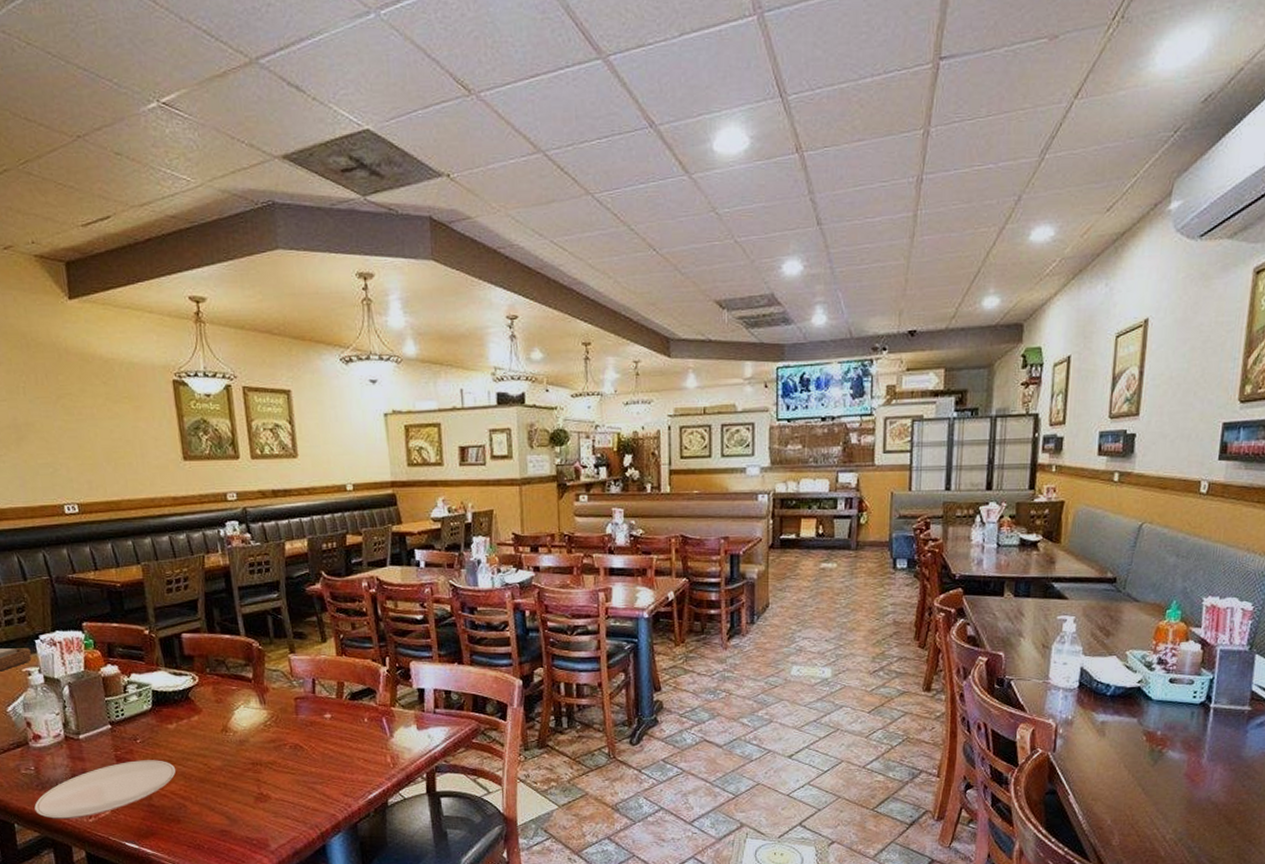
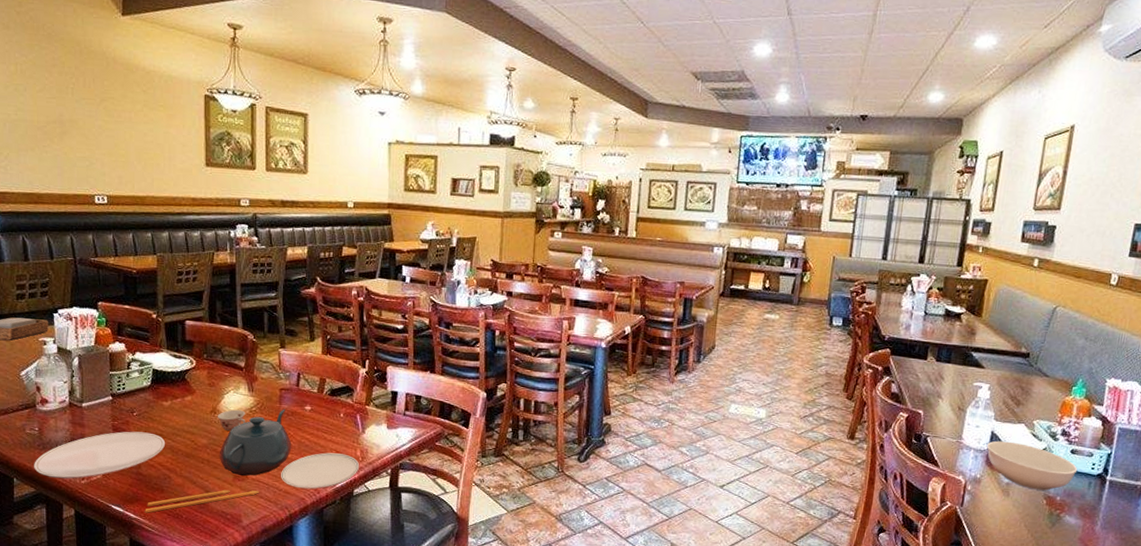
chopsticks: none [162,811,286,847] -> present [145,489,260,513]
teacup: none [229,725,261,749] -> present [217,409,246,431]
teapot: none [236,719,315,797] -> present [219,409,292,476]
plate: none [306,762,392,804] -> present [281,452,360,490]
bowl: none [1077,676,1178,726] -> present [987,440,1078,491]

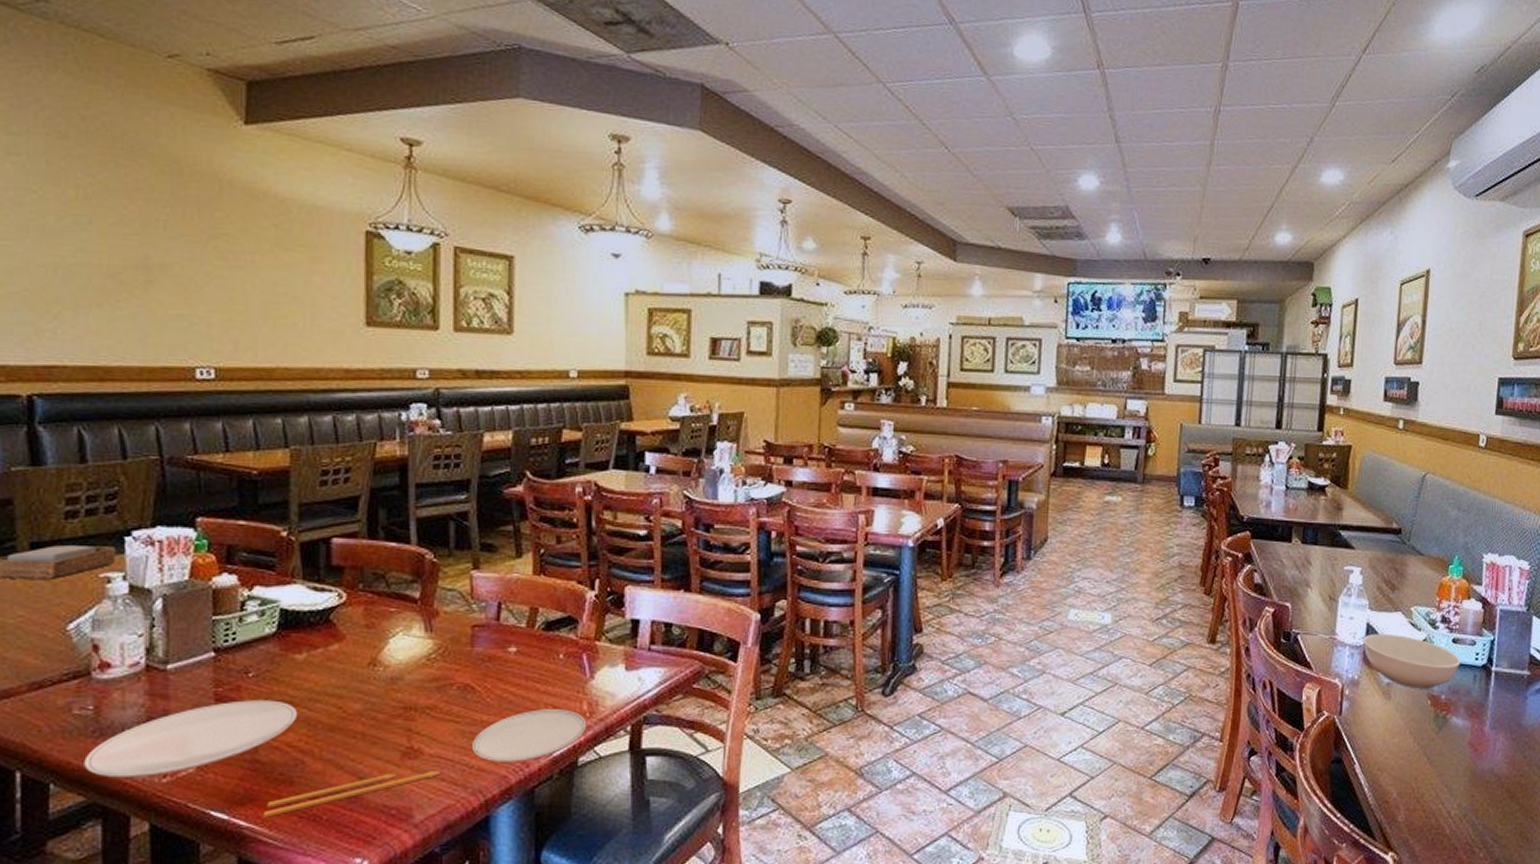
teacup: present [217,409,246,431] -> none [377,659,421,689]
teapot: present [219,409,292,476] -> none [380,653,489,752]

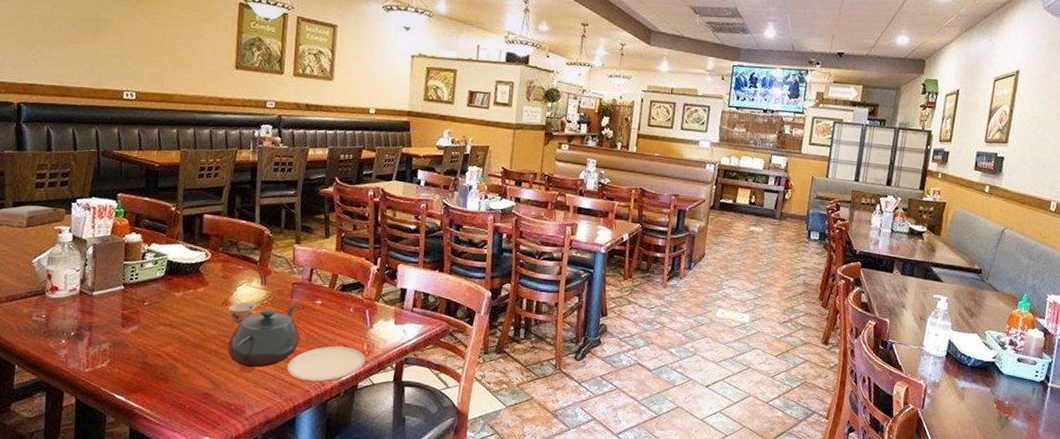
plate: present [84,700,297,778] -> none [37,321,174,367]
chopsticks: present [263,771,441,818] -> none [147,380,266,403]
teacup: none [377,659,421,689] -> present [228,302,257,323]
teapot: none [380,653,489,752] -> present [227,302,301,368]
bowl: present [1363,633,1461,689] -> none [945,348,1024,395]

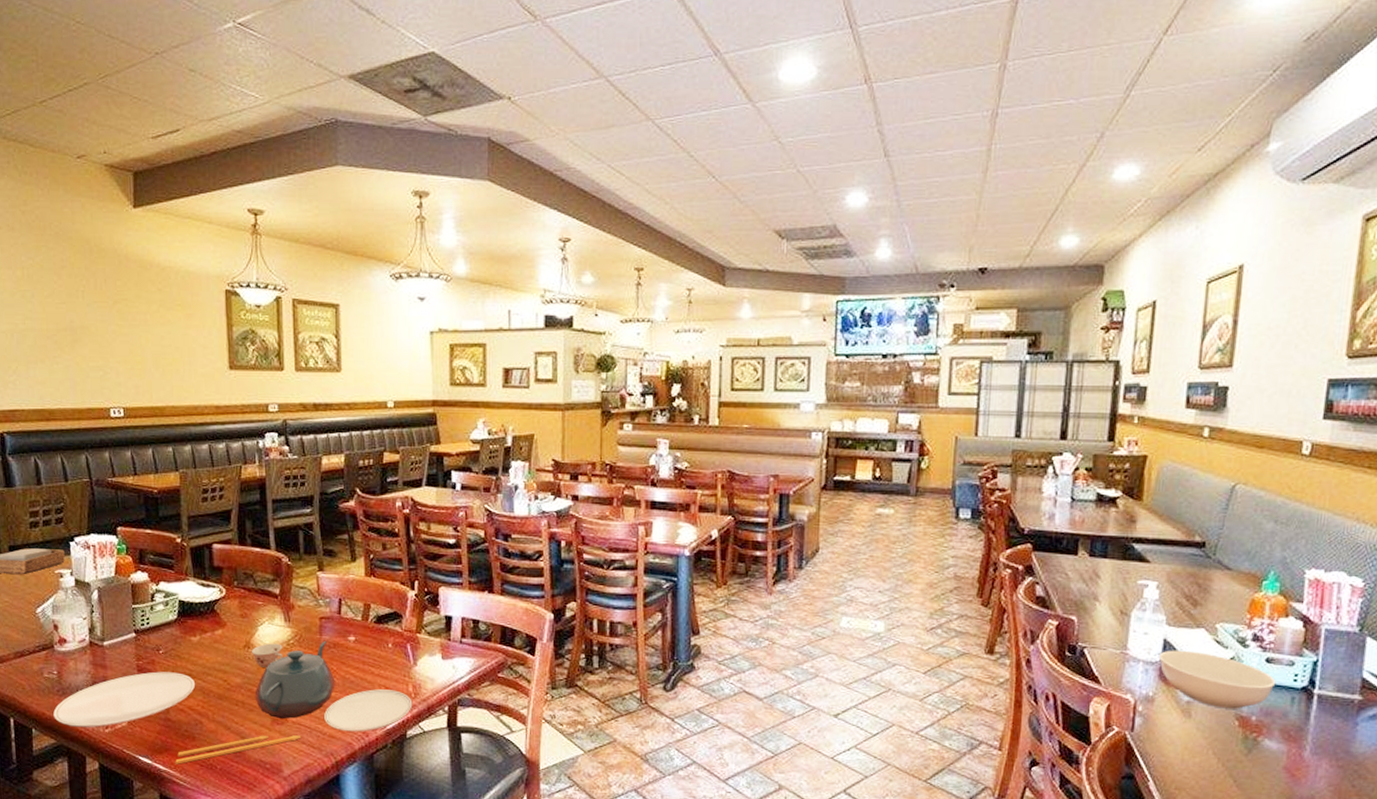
plate: none [37,321,174,367] -> present [53,671,195,728]
chopsticks: none [147,380,266,403] -> present [175,735,302,764]
bowl: none [945,348,1024,395] -> present [1159,650,1276,709]

